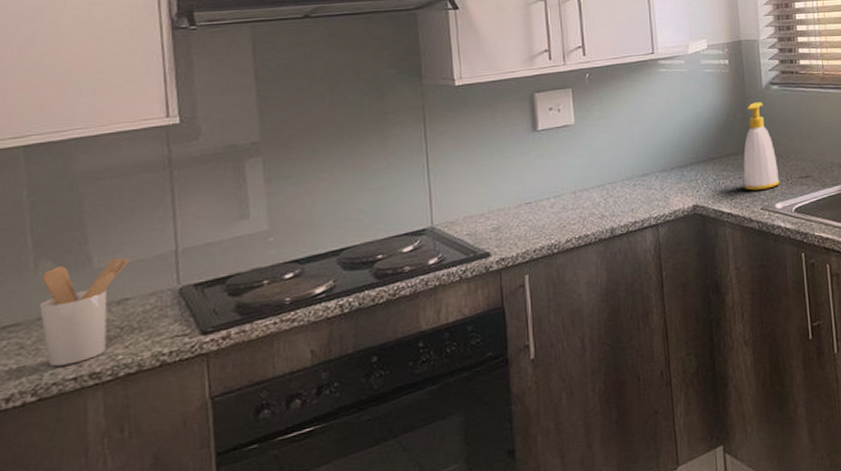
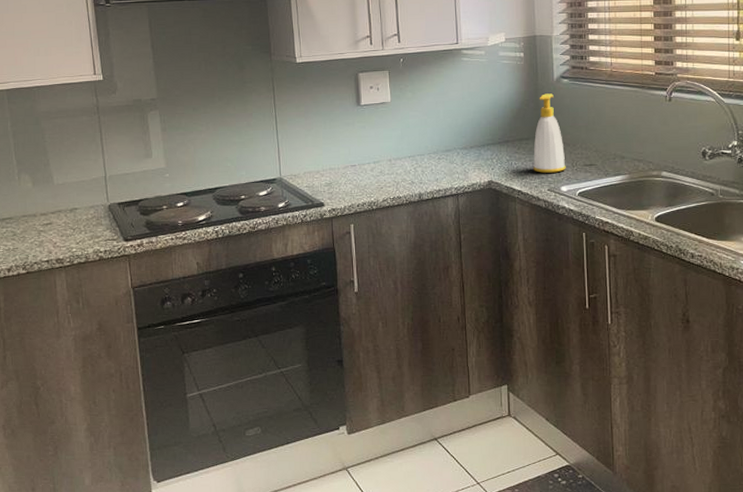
utensil holder: present [40,257,130,367] -> none [23,177,76,251]

